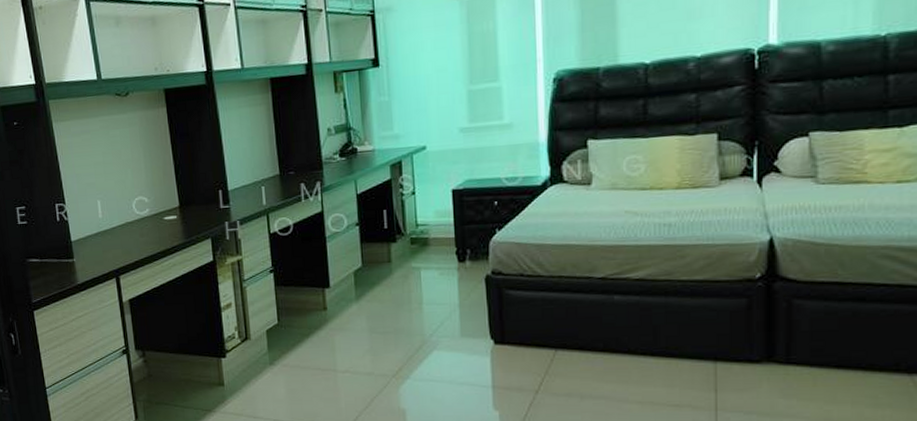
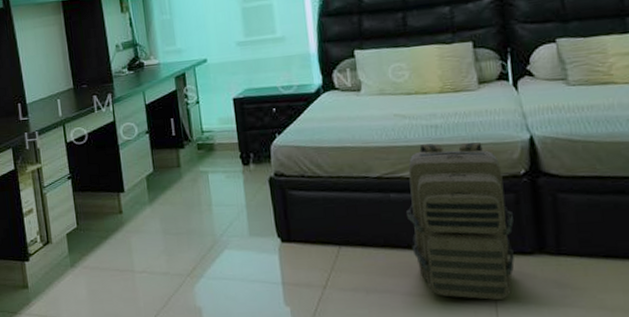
backpack: none [630,242,743,409] -> present [407,142,515,300]

